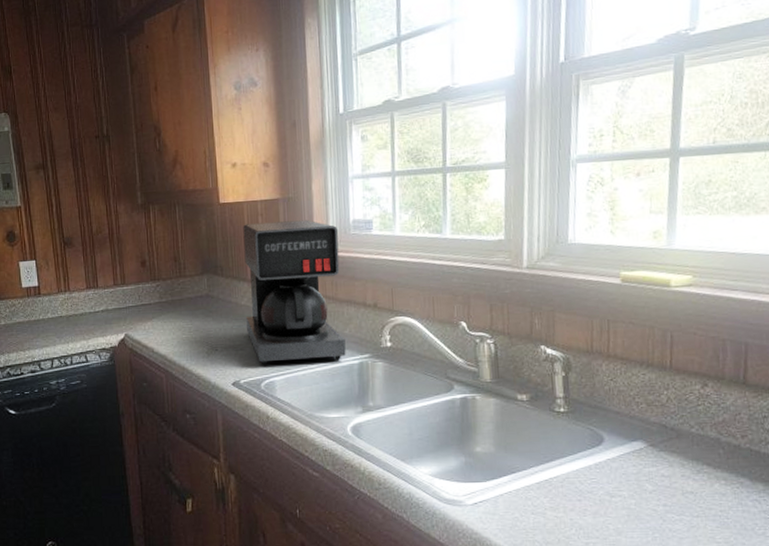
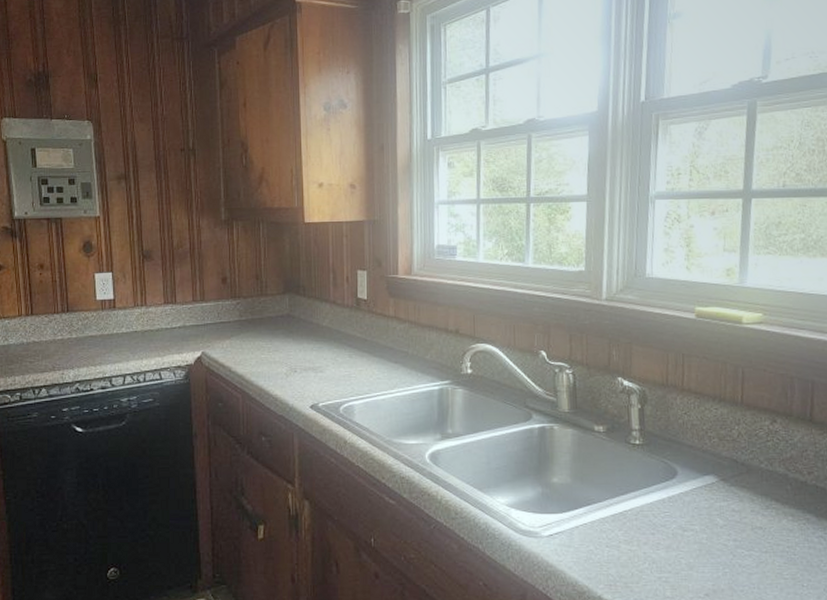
coffee maker: present [243,220,346,365] -> none [326,243,426,388]

